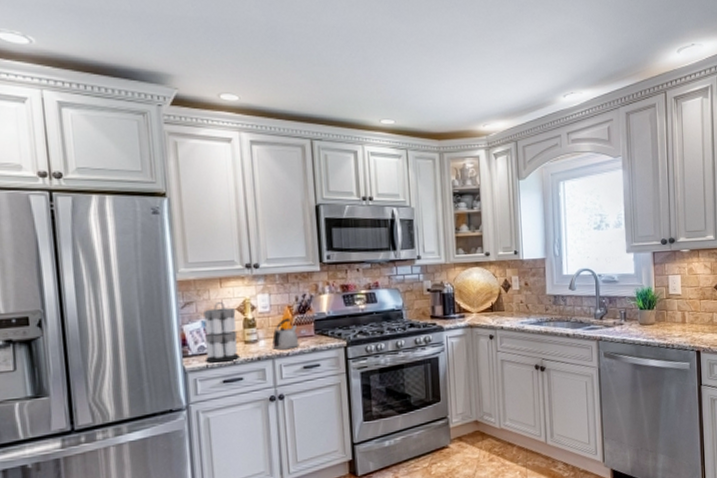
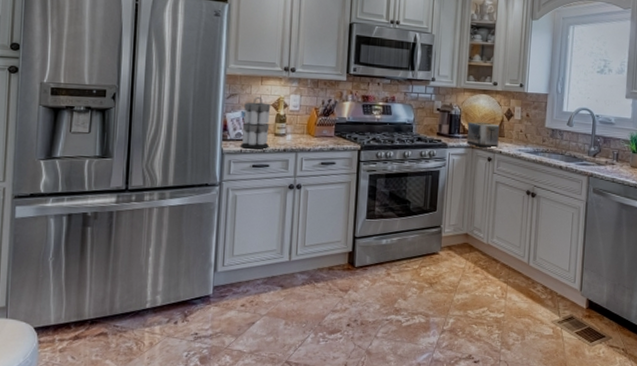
kettle: present [271,317,299,350] -> none [296,118,320,146]
toaster: none [462,297,499,325] -> present [466,121,500,148]

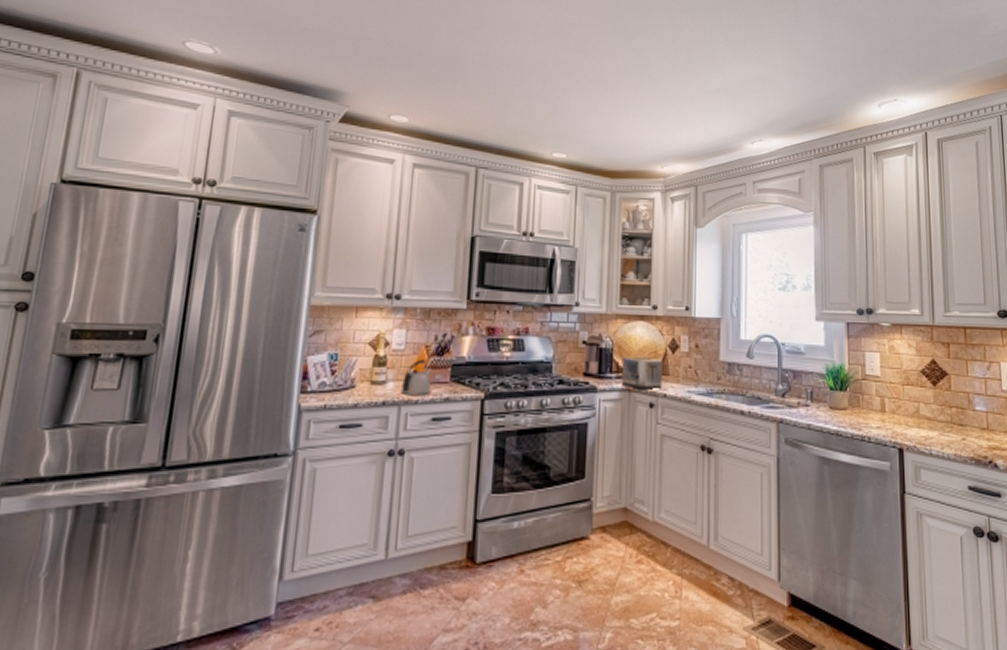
spice rack: present [241,96,271,150] -> none [325,332,368,405]
kettle: none [296,118,320,146] -> present [400,359,432,396]

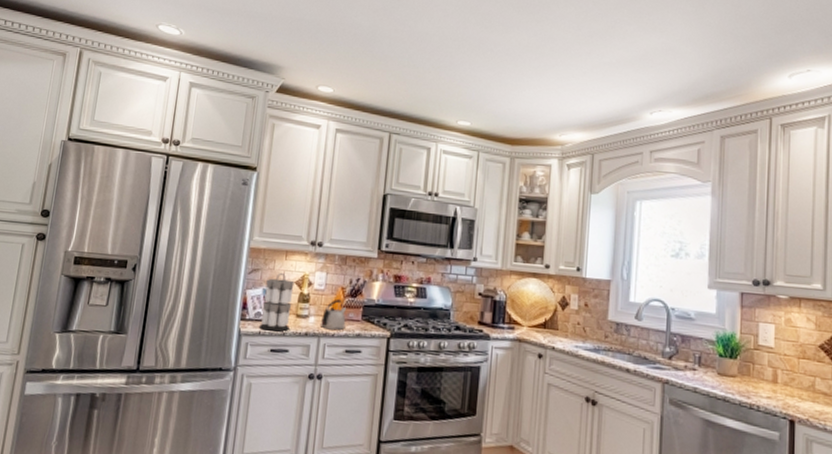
spice rack: none [325,332,368,405] -> present [260,272,295,332]
toaster: present [621,356,662,390] -> none [512,309,552,342]

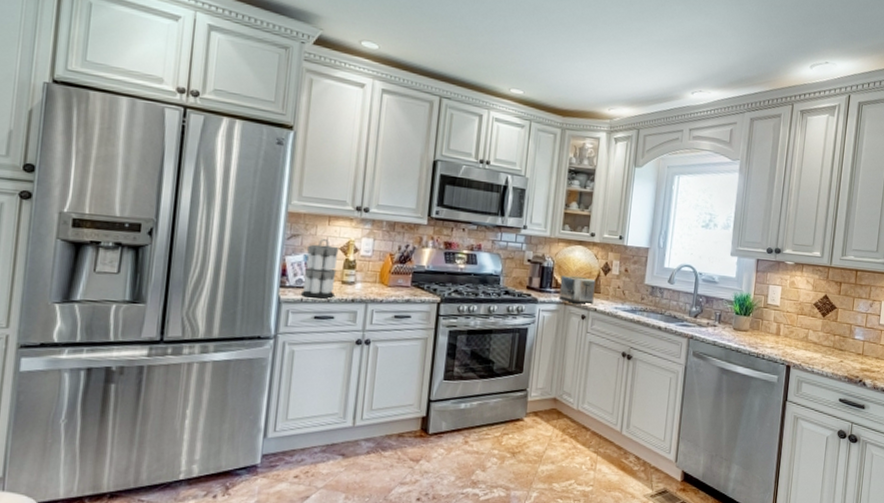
kettle: present [319,298,346,330] -> none [367,265,395,296]
toaster: none [512,309,552,342] -> present [559,274,596,305]

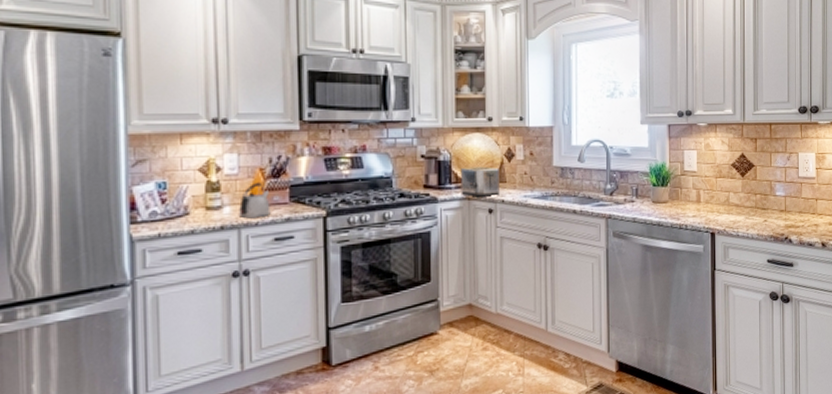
spice rack: present [301,238,339,299] -> none [157,160,199,232]
kettle: none [367,265,395,296] -> present [238,181,271,219]

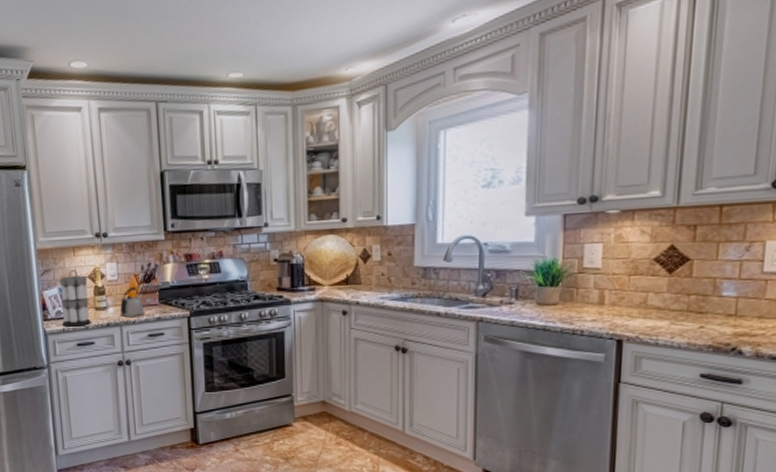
spice rack: none [157,160,199,232] -> present [60,269,91,328]
toaster: present [460,166,500,197] -> none [313,268,354,299]

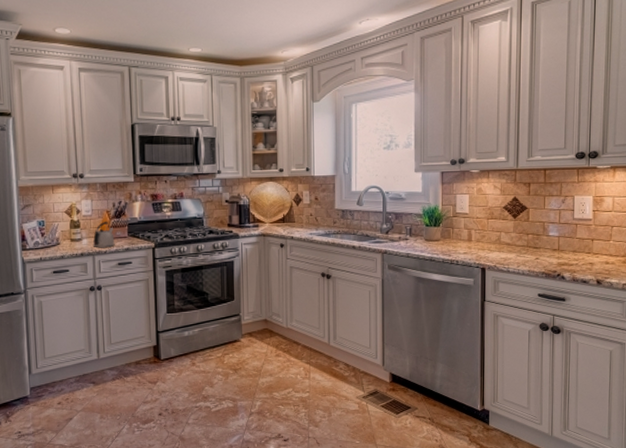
spice rack: present [60,269,91,328] -> none [39,205,66,257]

